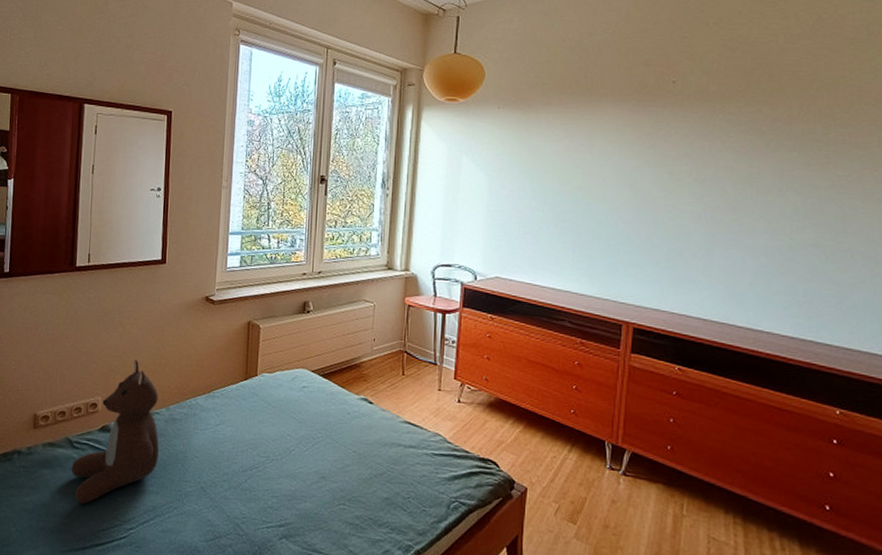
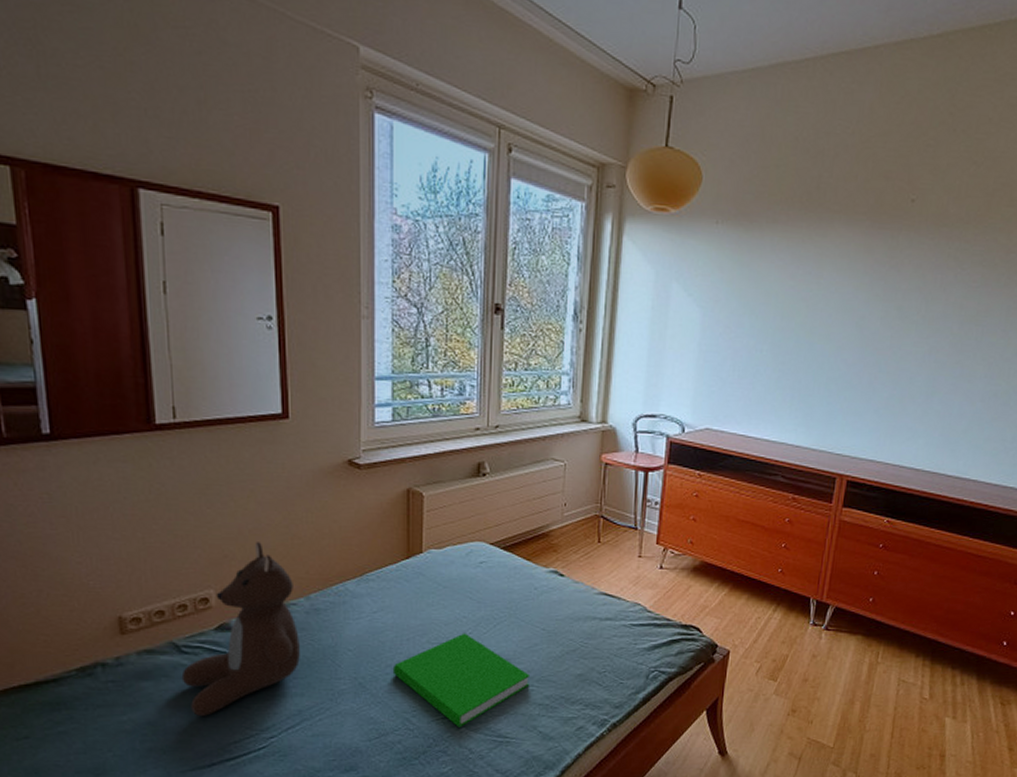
book: none [228,449,343,538] -> present [392,633,531,727]

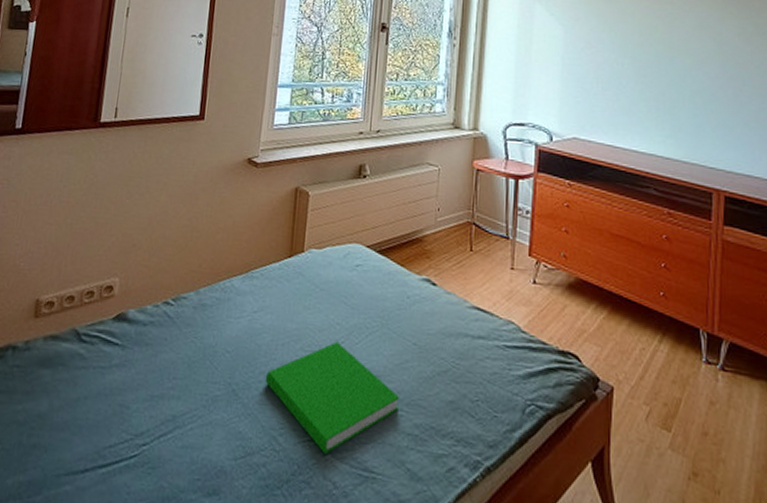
teddy bear: present [181,542,300,716] -> none [75,233,187,413]

